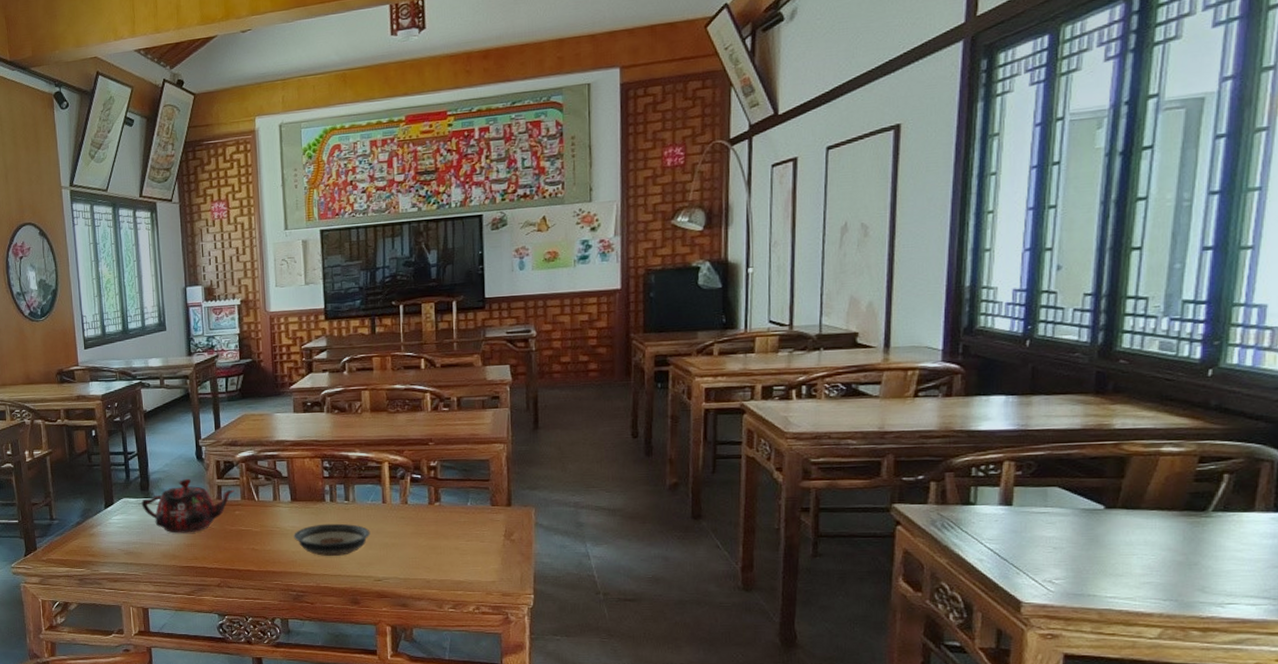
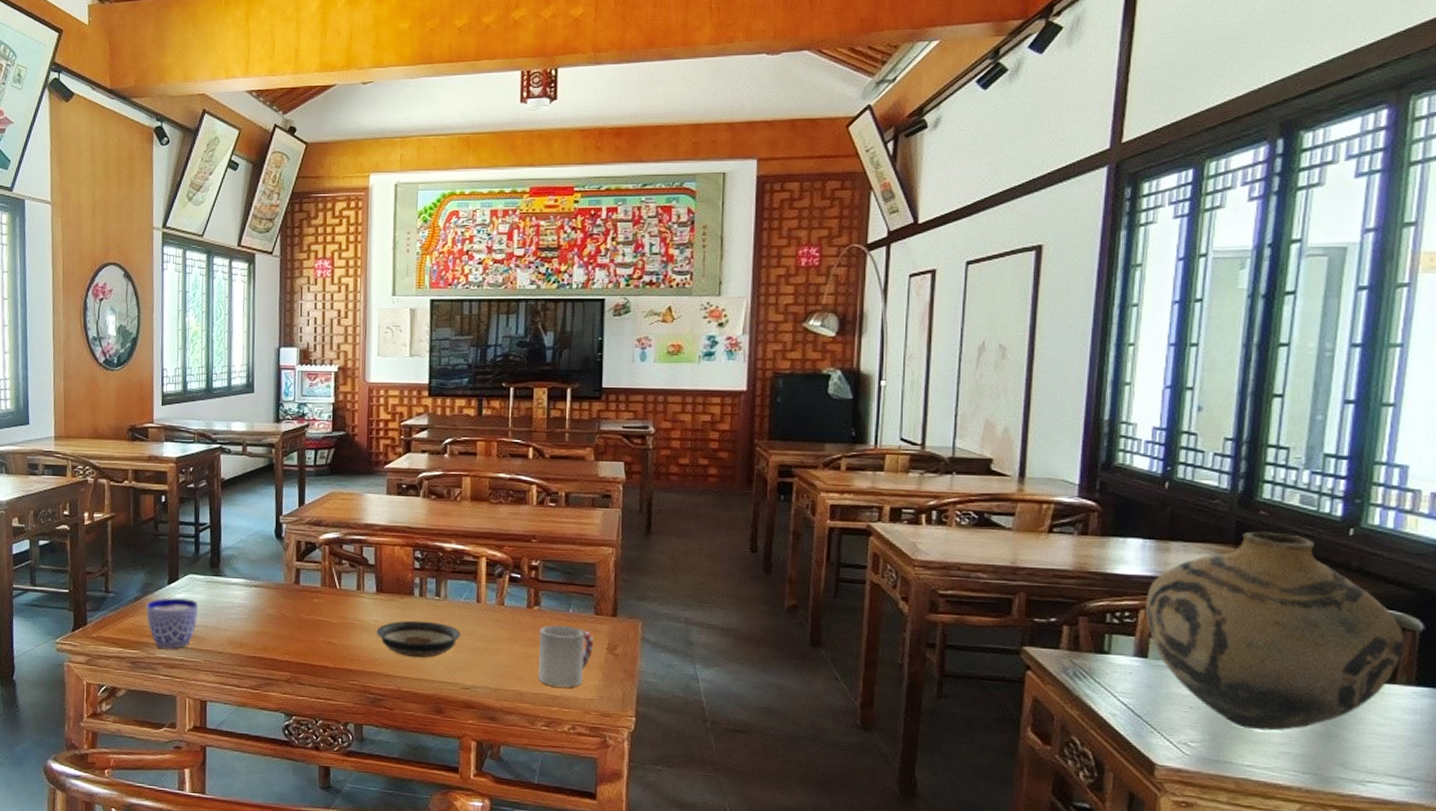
cup: none [87,519,134,565] -> present [146,597,199,649]
teapot: present [141,478,234,534] -> none [210,557,314,619]
cup: none [442,517,491,573] -> present [539,624,593,688]
vase: none [1009,379,1262,564] -> present [1145,531,1403,731]

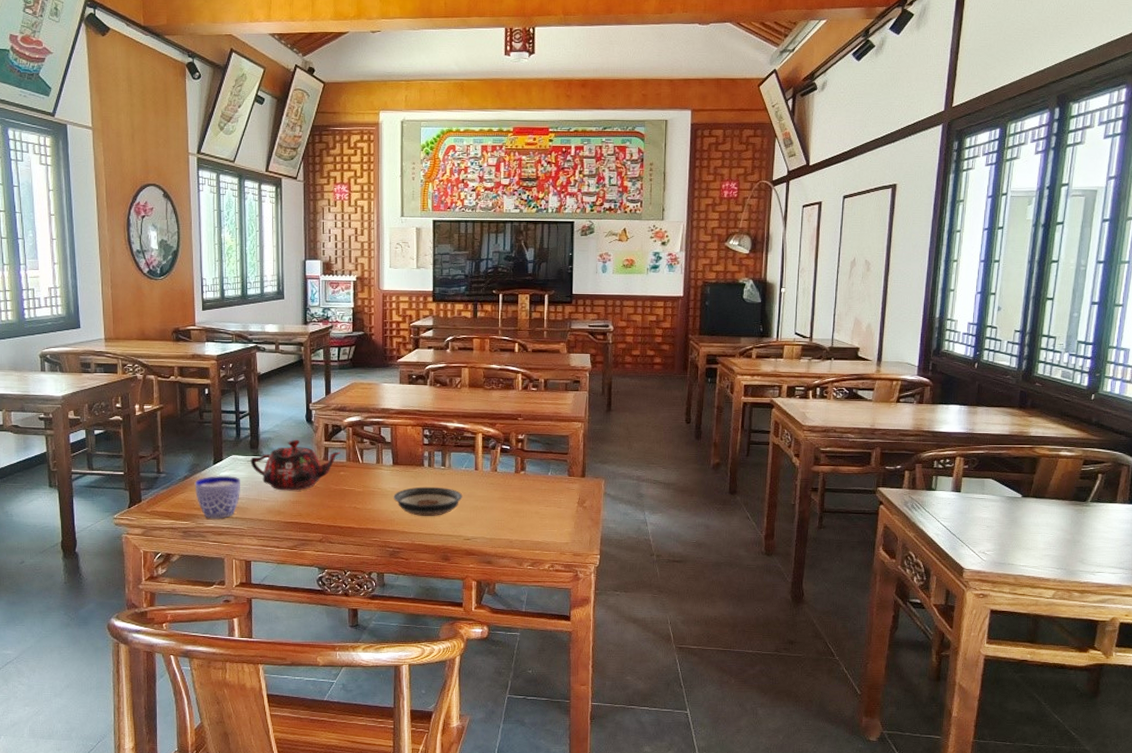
teapot: none [210,557,314,619] -> present [250,439,340,491]
cup: present [539,624,593,688] -> none [525,485,567,534]
vase: present [1145,531,1403,731] -> none [960,398,1122,540]

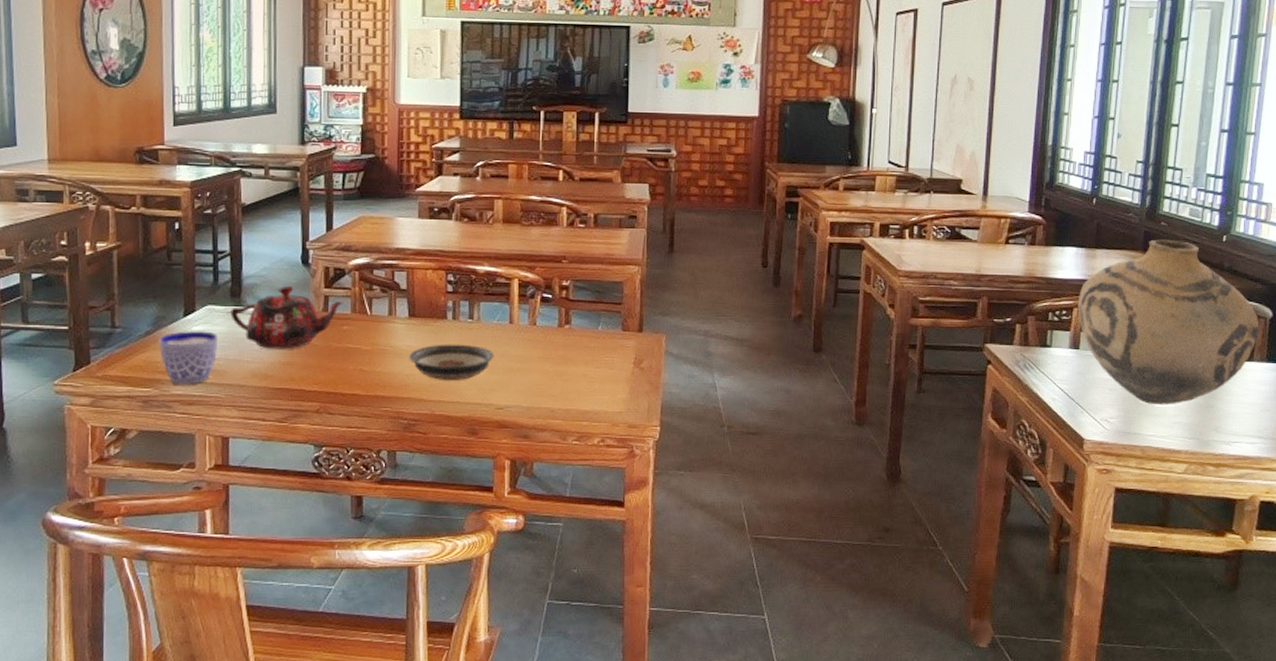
vase: none [960,398,1122,540] -> present [1077,239,1258,405]

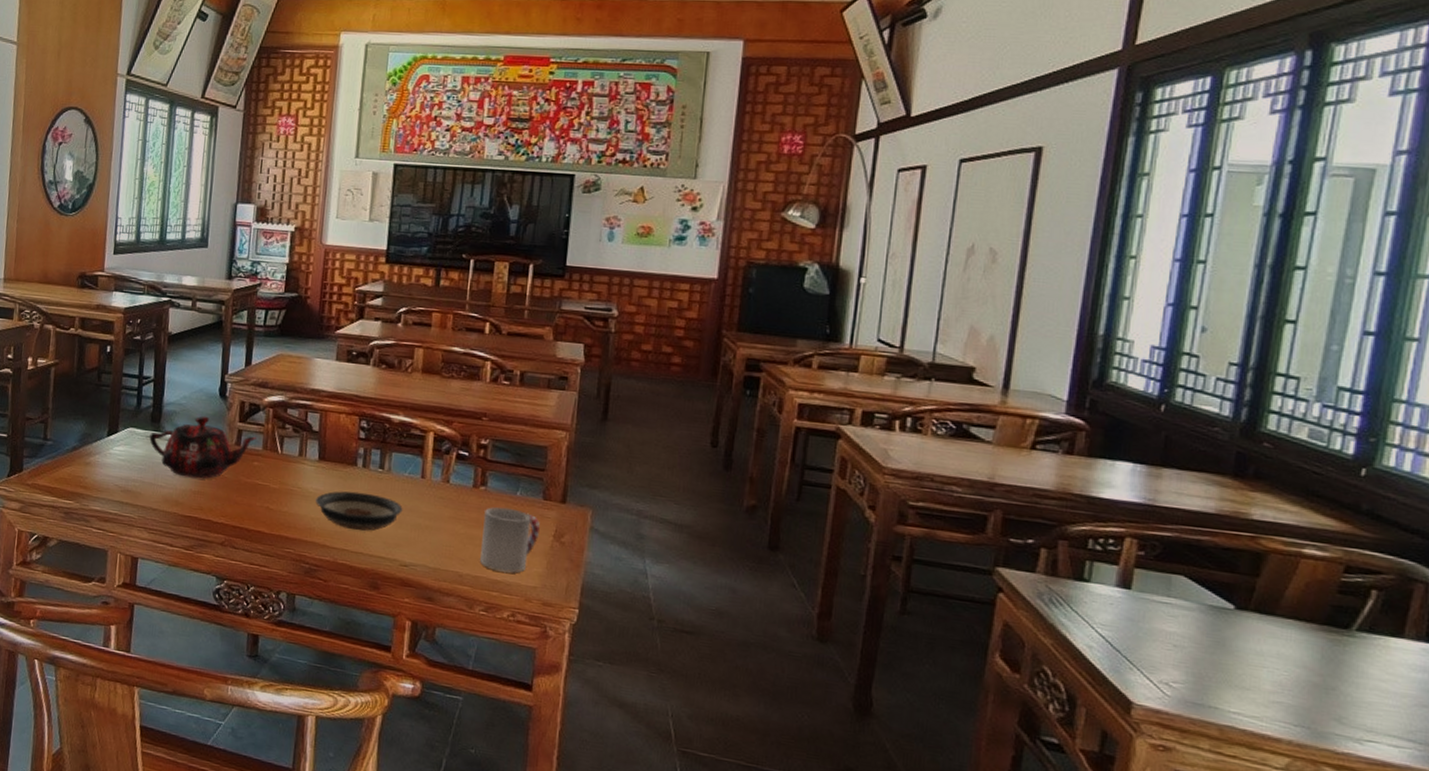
cup: present [159,330,219,385] -> none [83,449,137,502]
cup: none [570,342,621,402] -> present [480,506,540,573]
vase: present [1077,239,1258,405] -> none [1131,463,1415,679]

